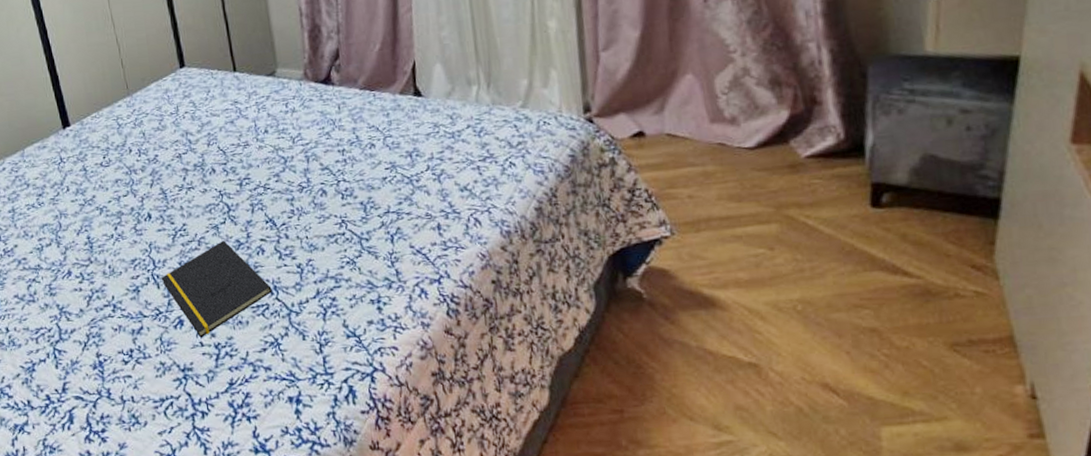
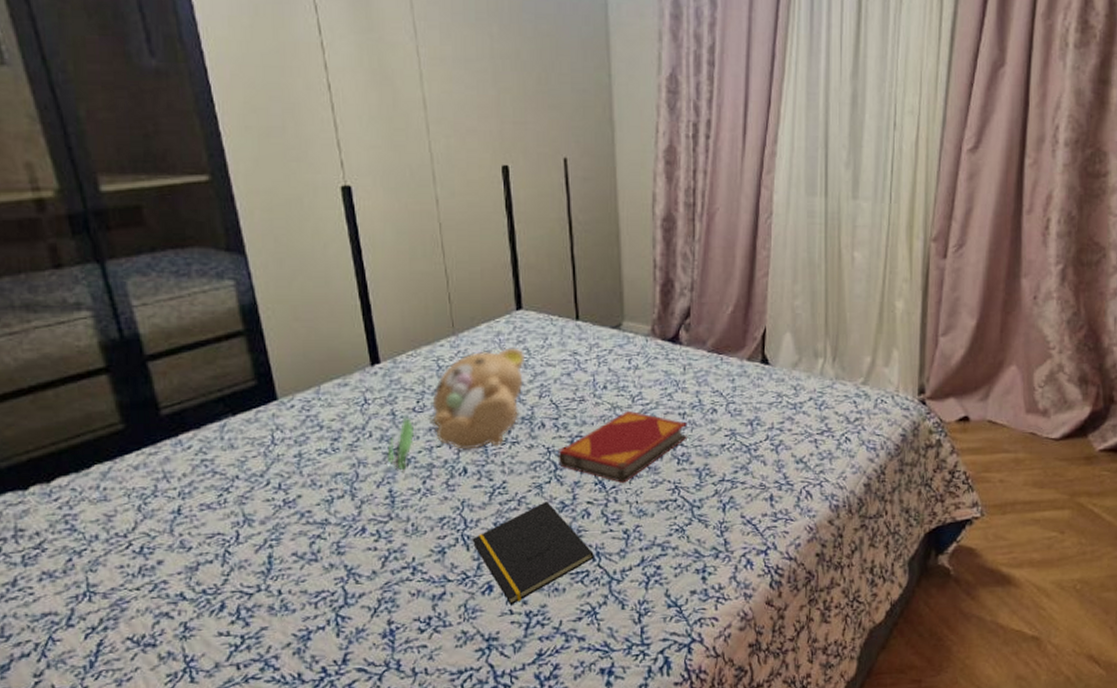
teddy bear: none [82,102,193,218] -> present [387,347,526,470]
hardback book: none [229,151,350,220] -> present [557,410,689,483]

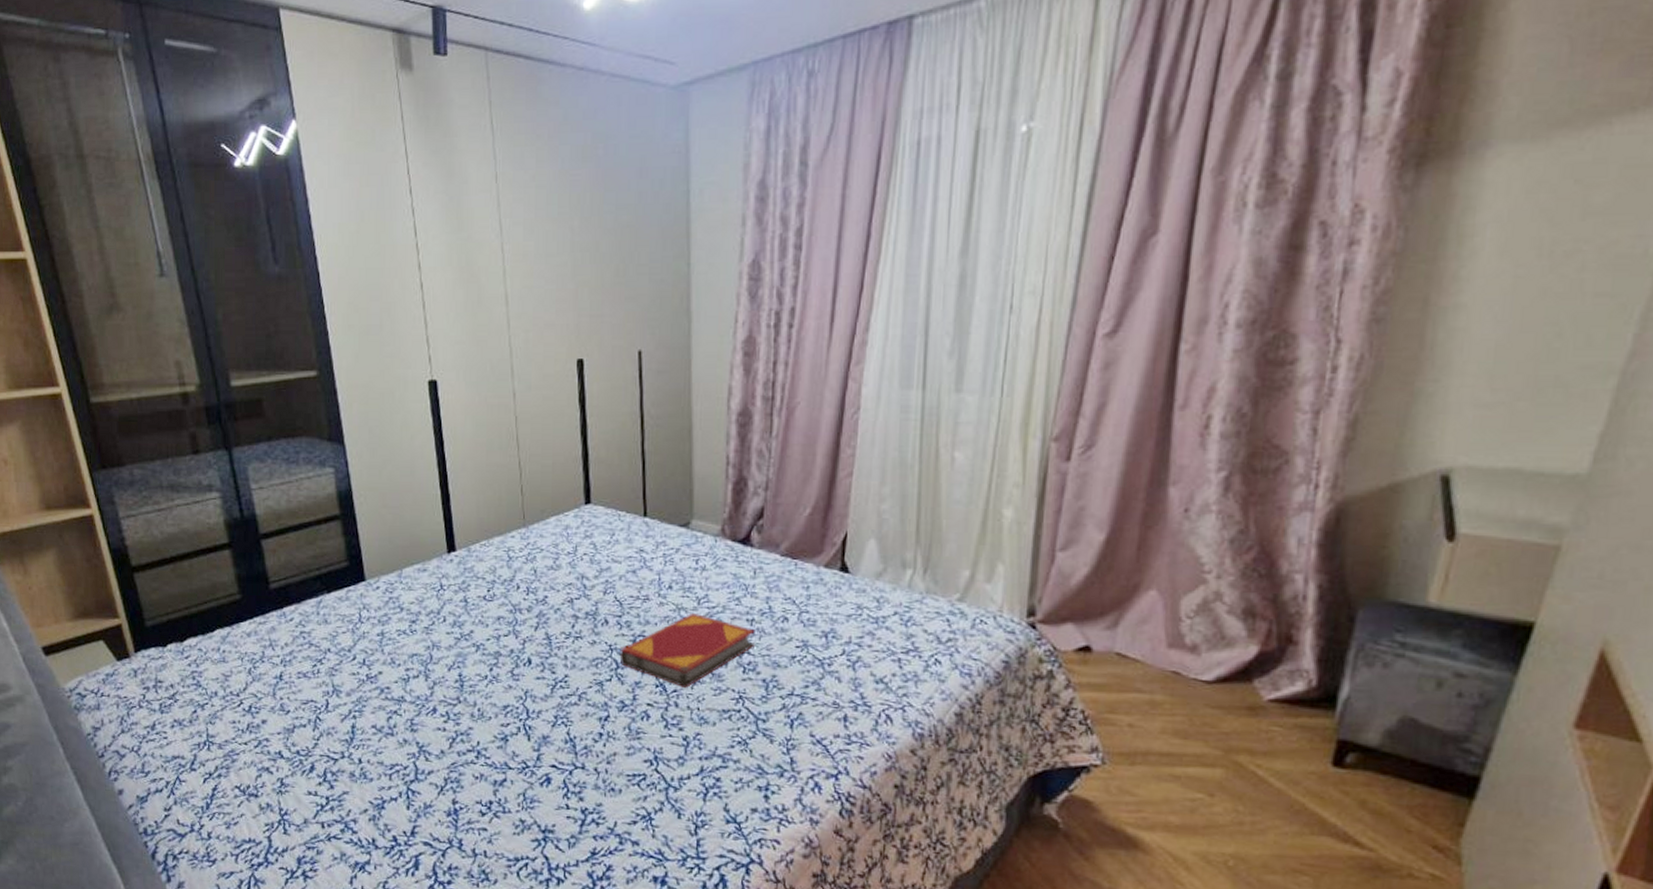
teddy bear: present [387,347,526,470] -> none [459,542,592,656]
notepad: present [472,502,594,605] -> none [533,699,652,800]

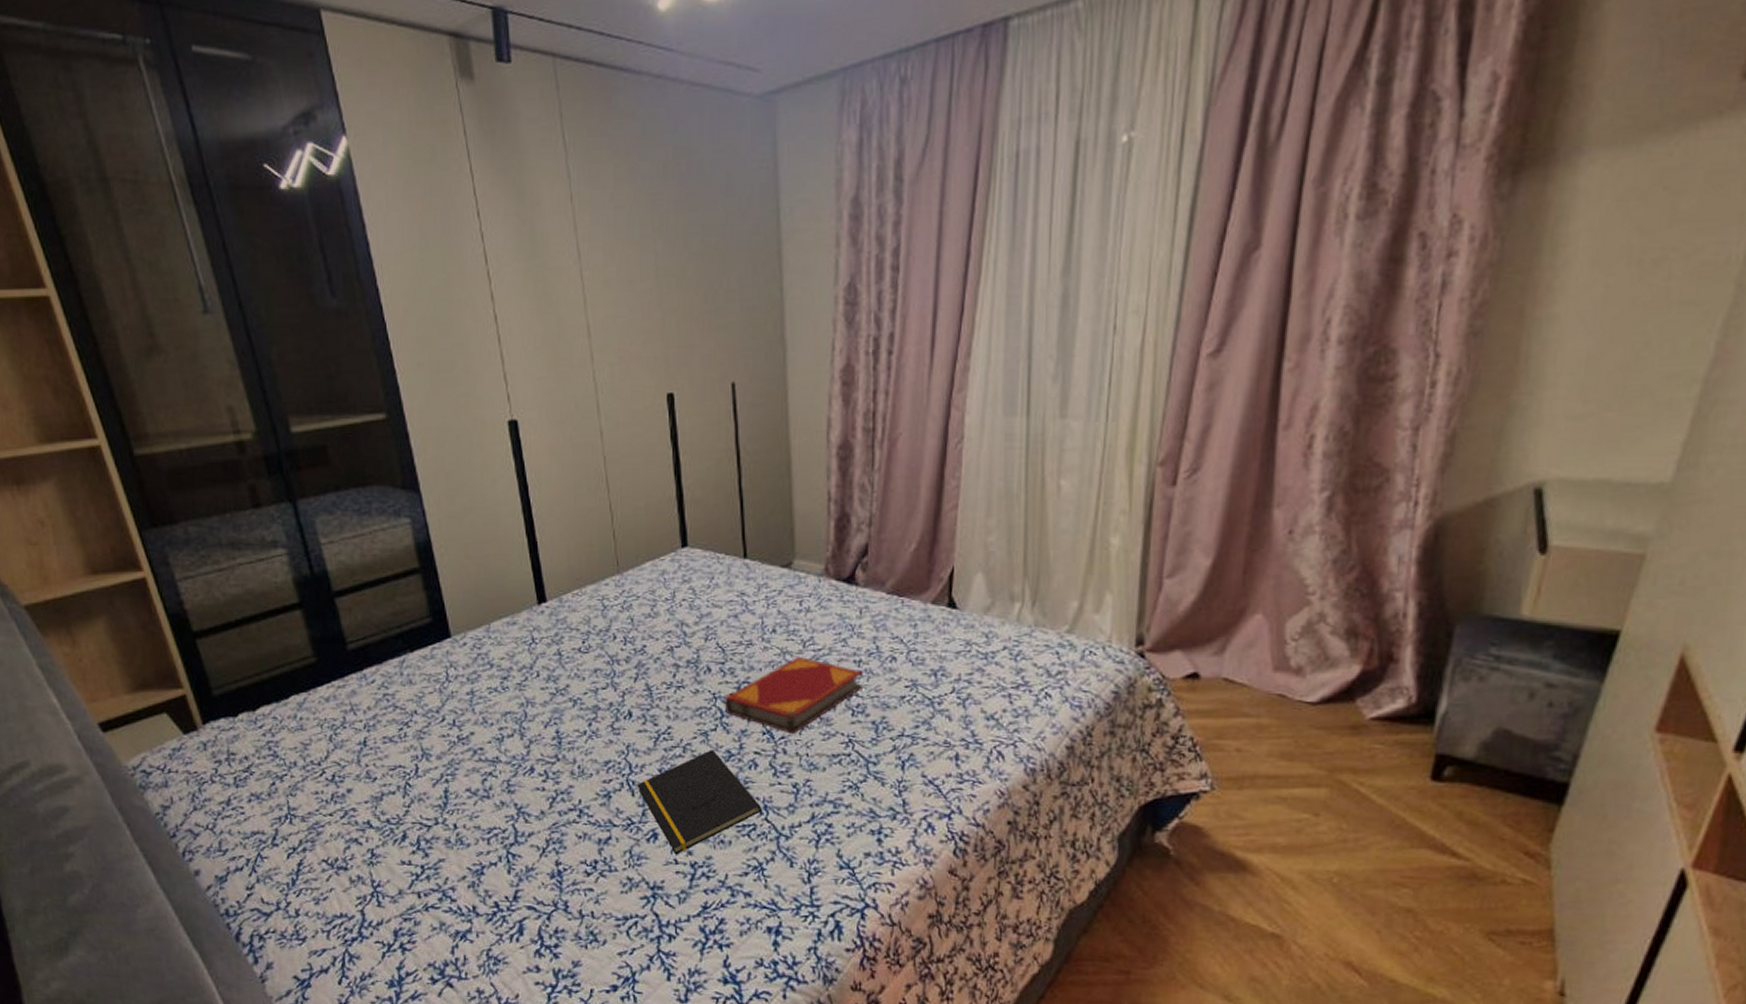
notepad: none [533,699,652,800] -> present [637,750,761,855]

